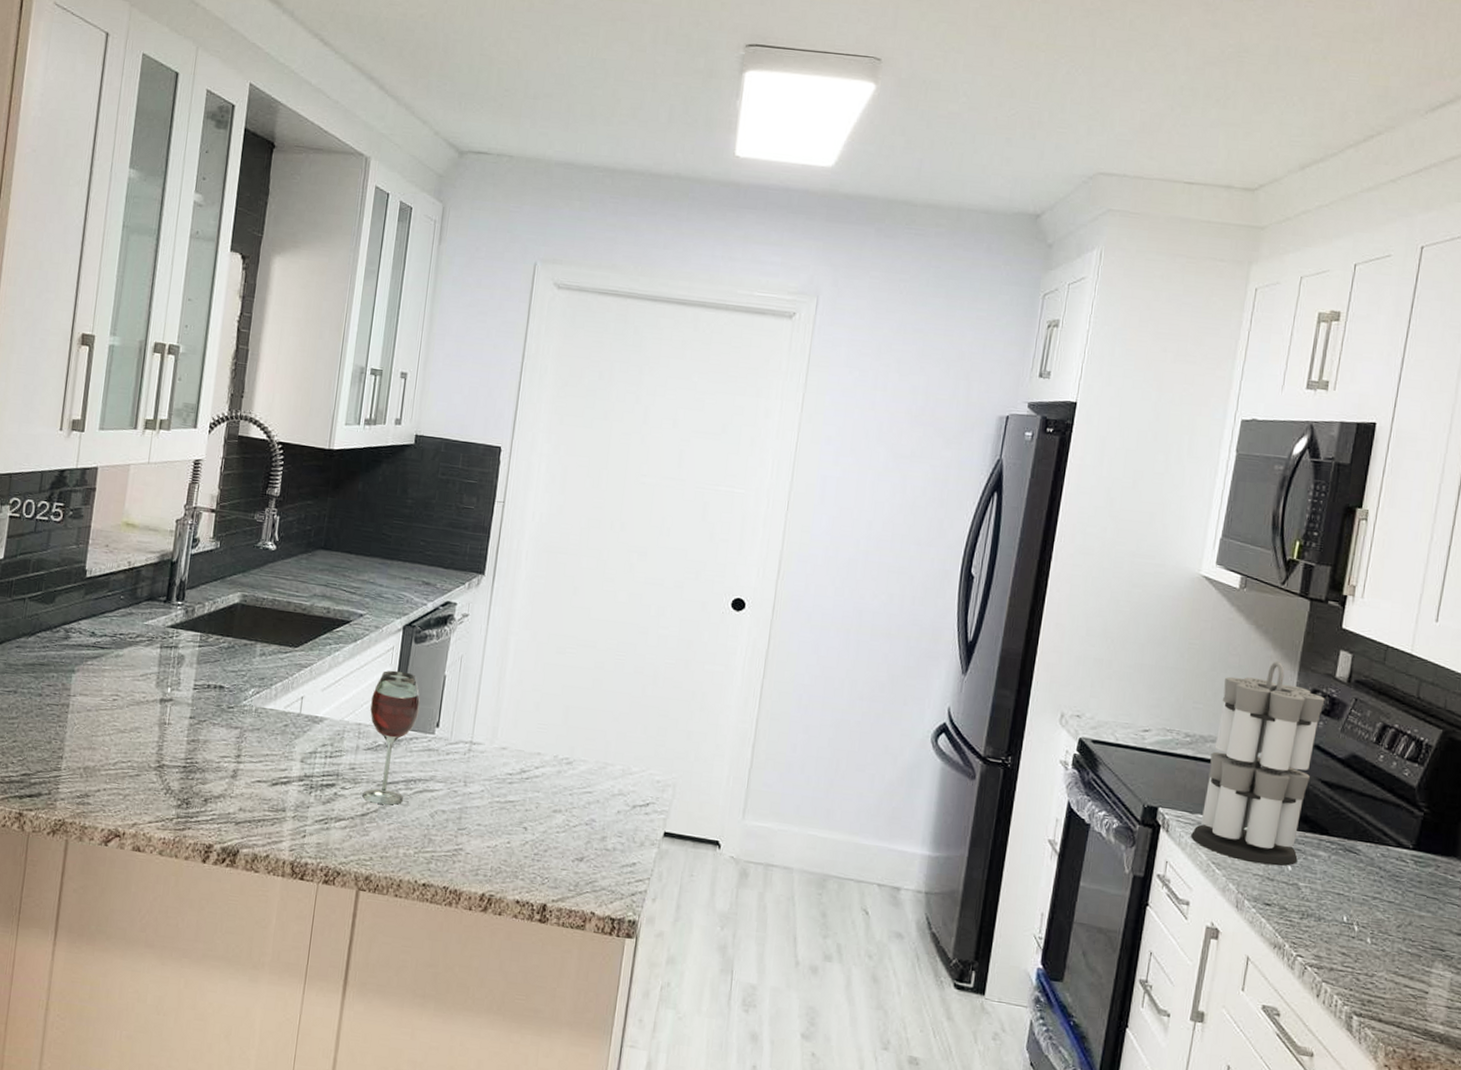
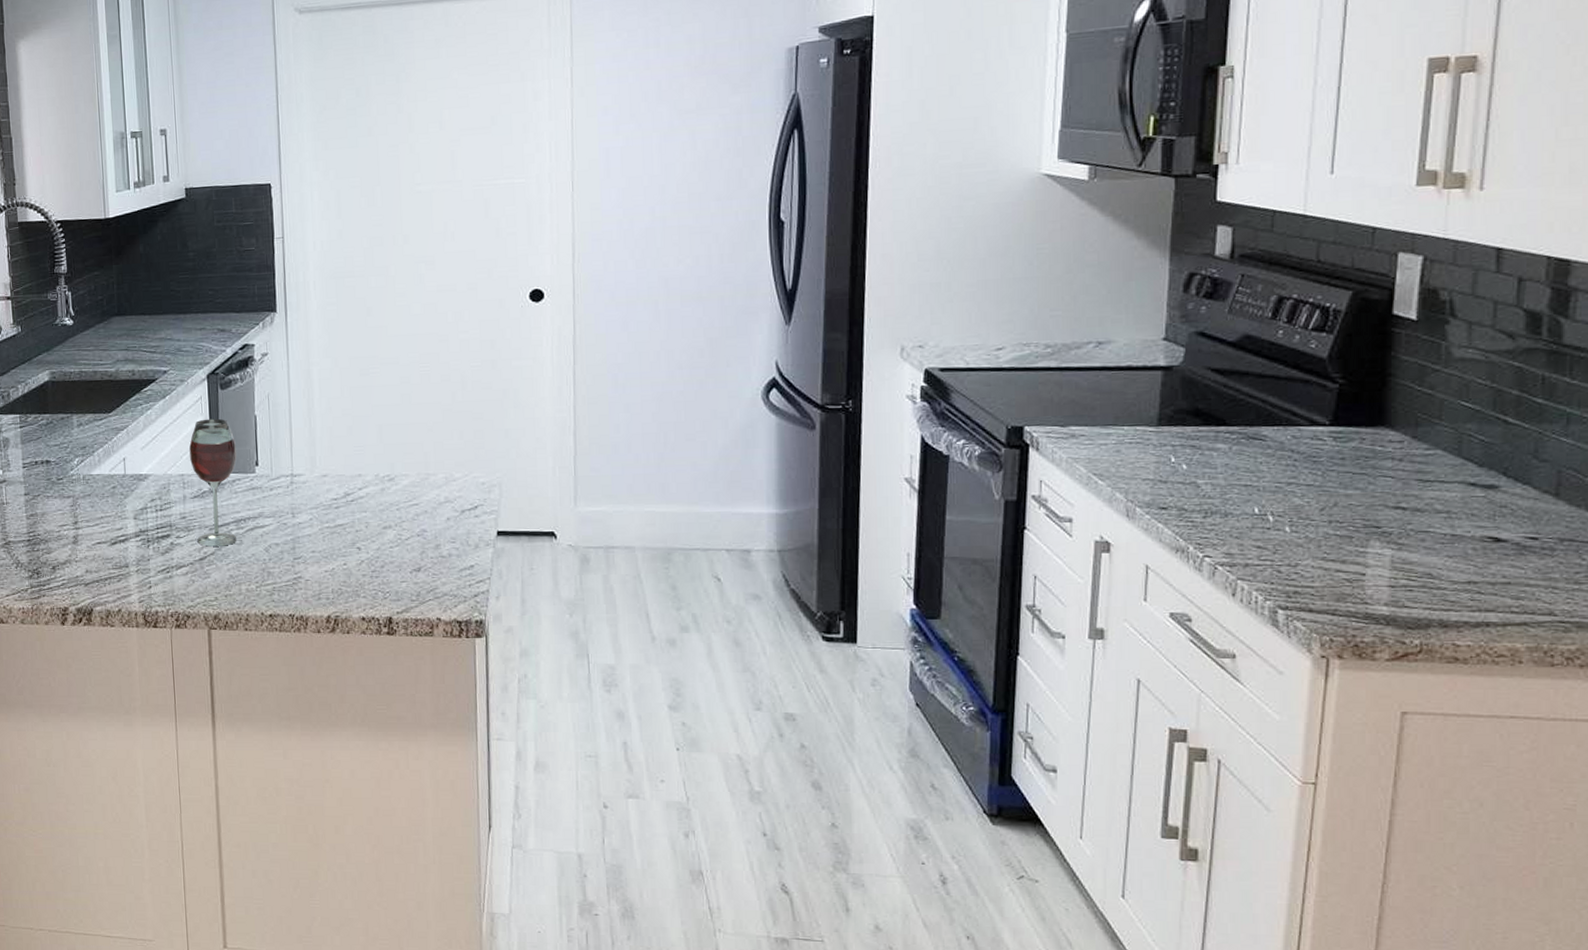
spice rack: present [1191,661,1325,866] -> none [1065,250,1205,468]

